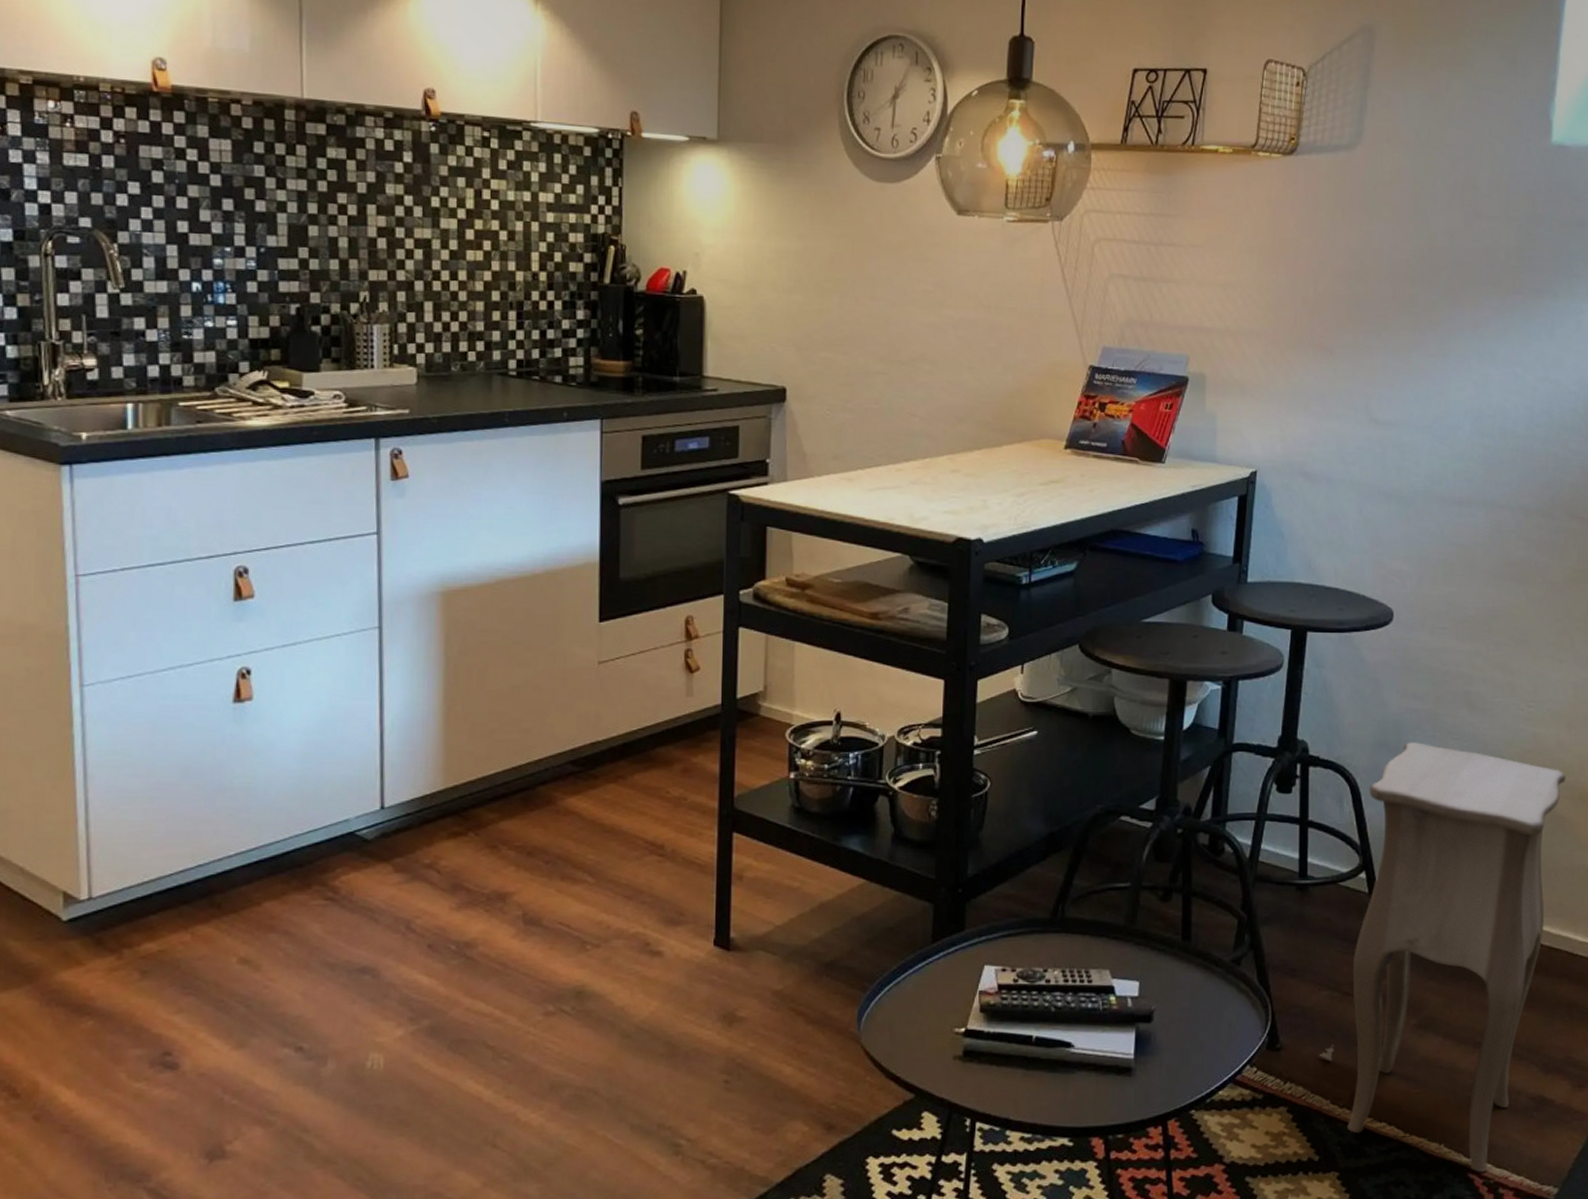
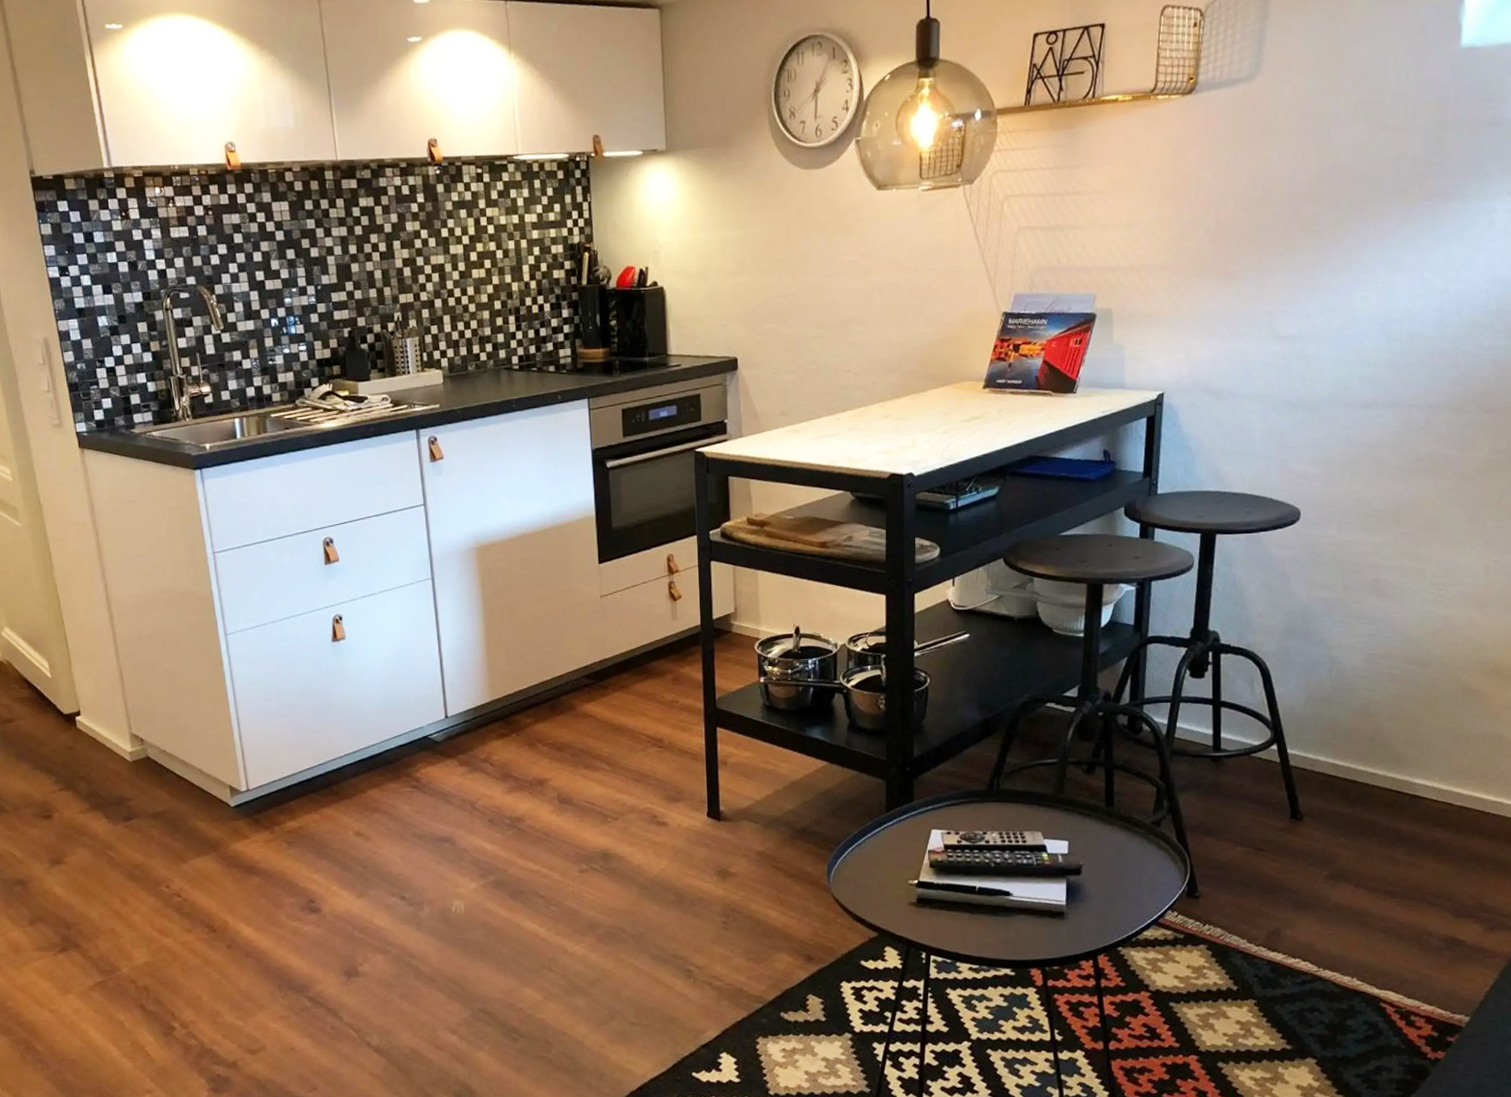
side table: present [1319,741,1567,1172] -> none [1235,627,1478,1002]

